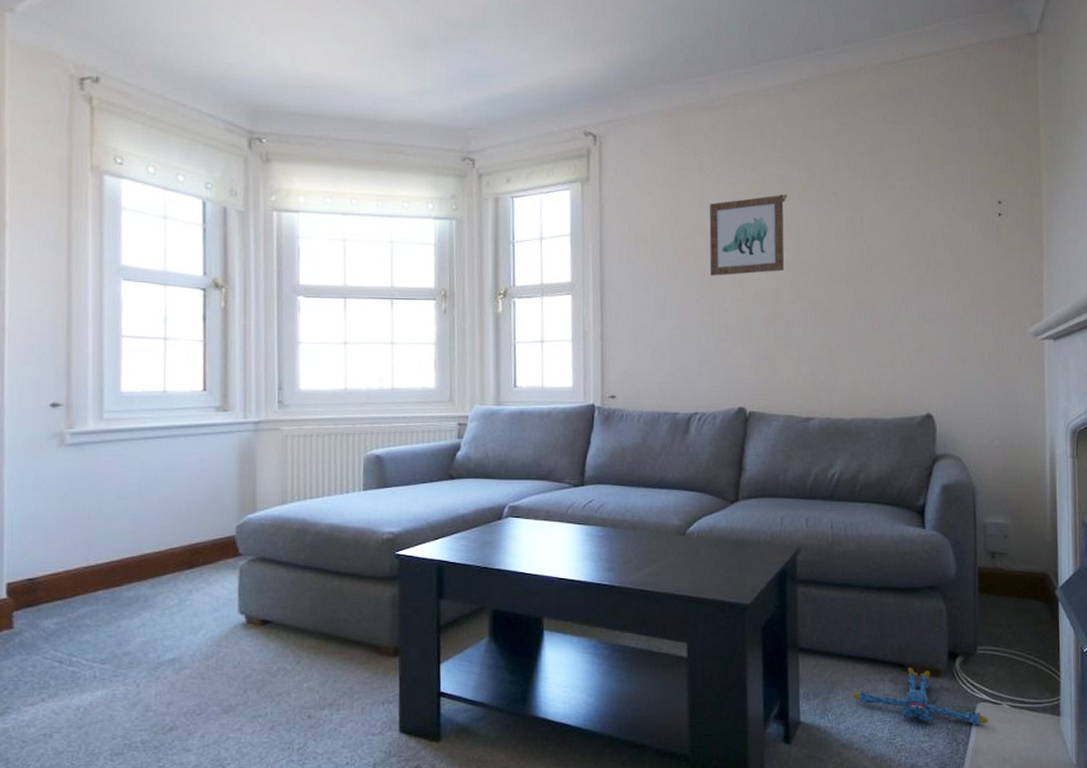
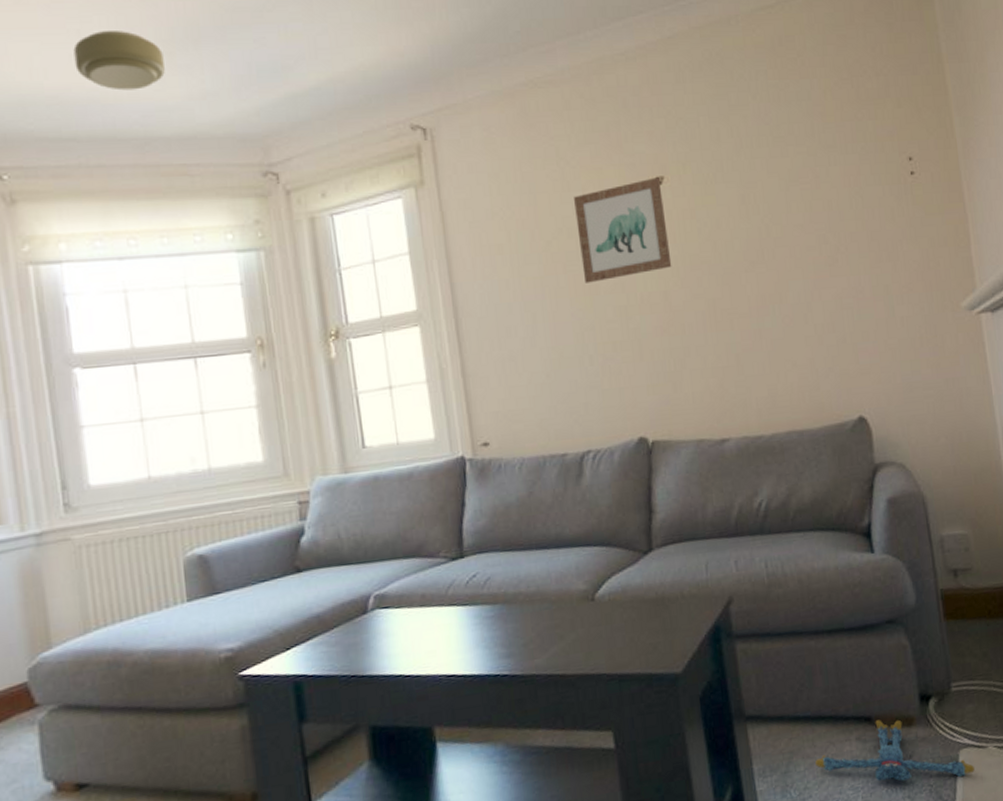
ceiling light: none [327,32,396,82] -> present [73,31,165,91]

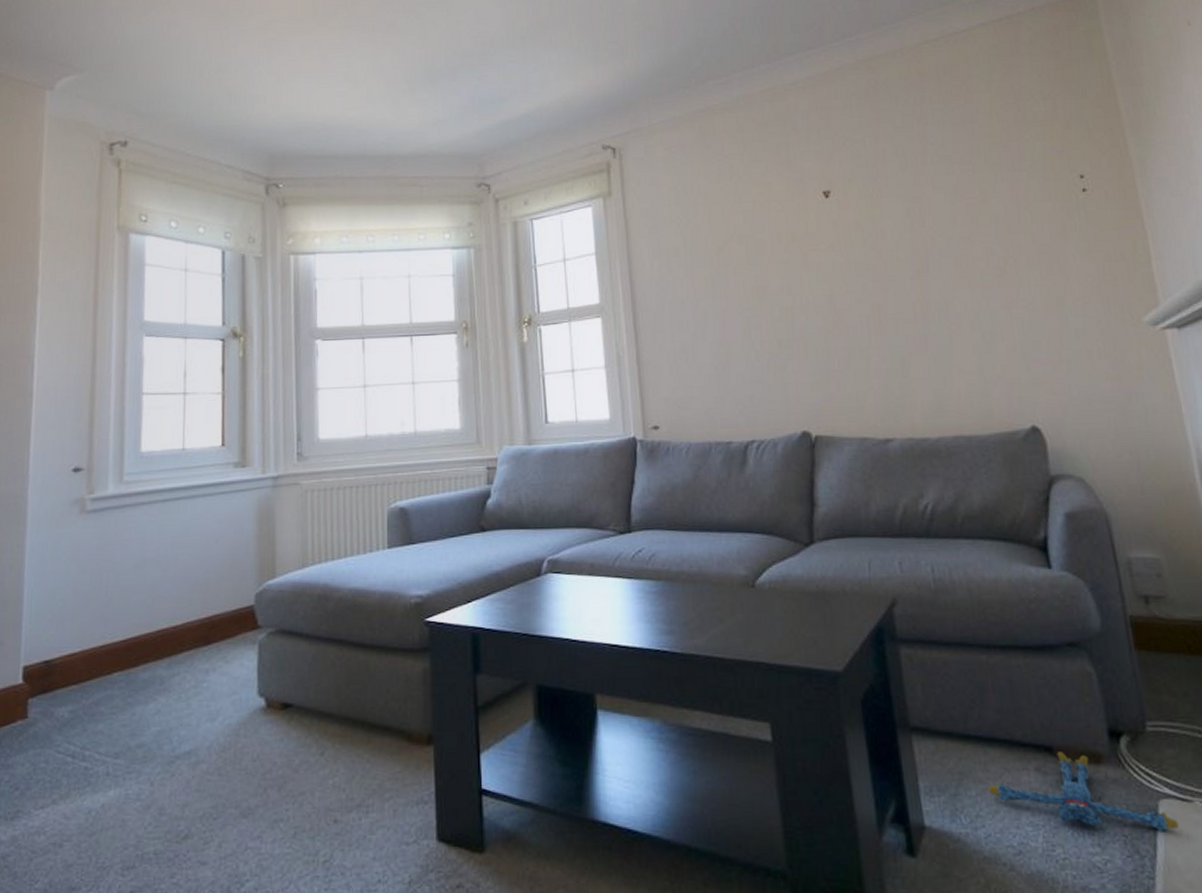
ceiling light: present [73,31,165,91] -> none [340,73,407,119]
wall art: present [574,177,672,283] -> none [745,191,837,285]

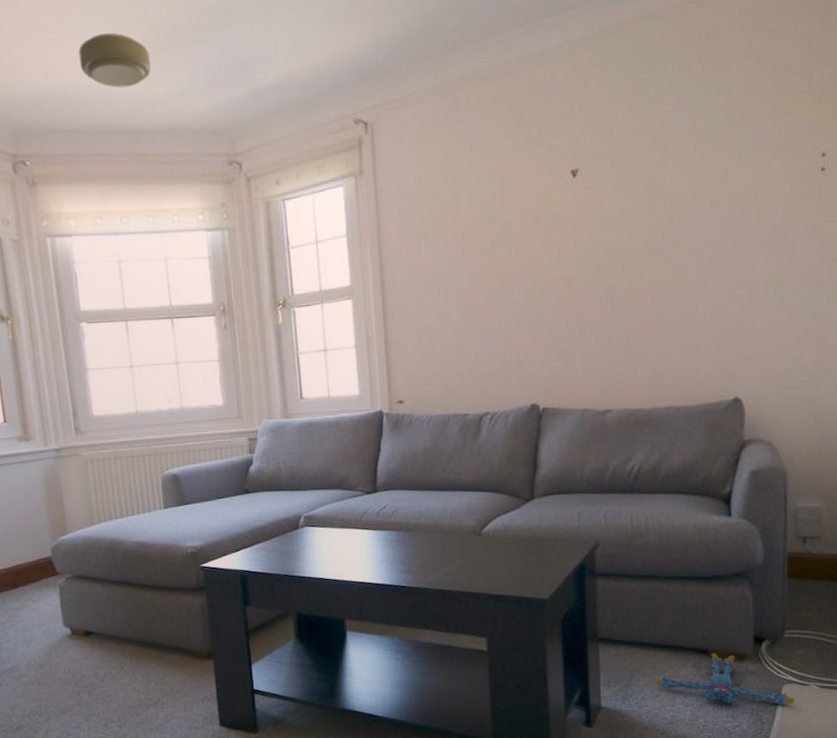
ceiling light: none [340,73,407,119] -> present [78,33,151,88]

